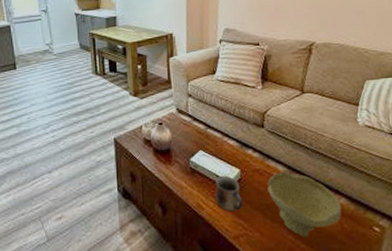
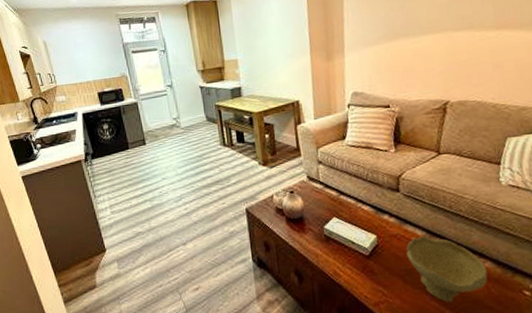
mug: present [215,175,243,212] -> none [351,241,381,279]

